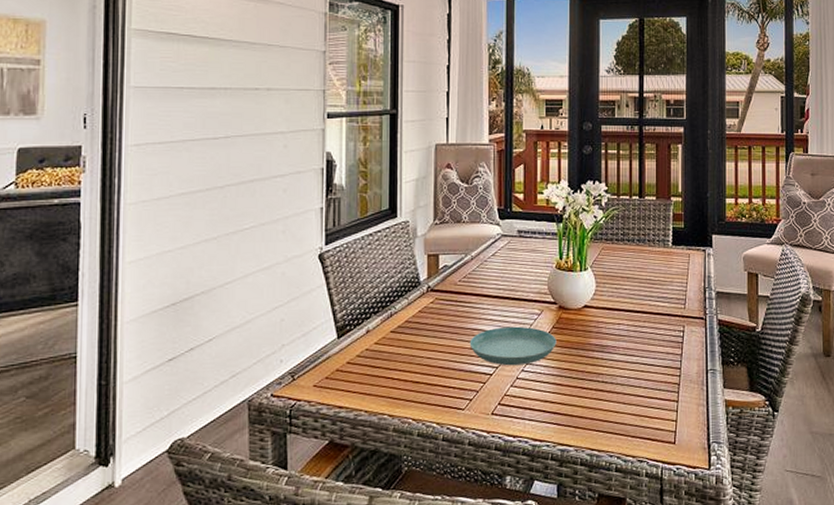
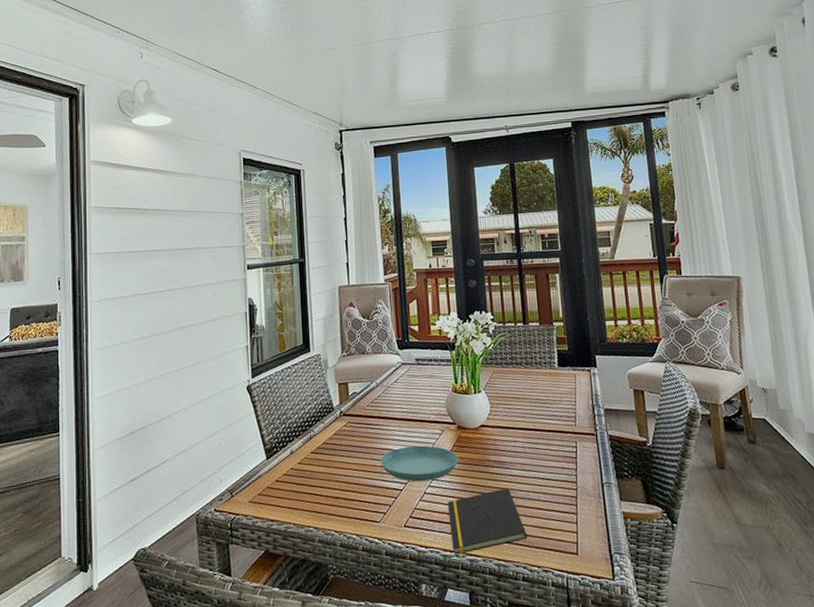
notepad: none [541,373,624,445] -> present [447,488,528,555]

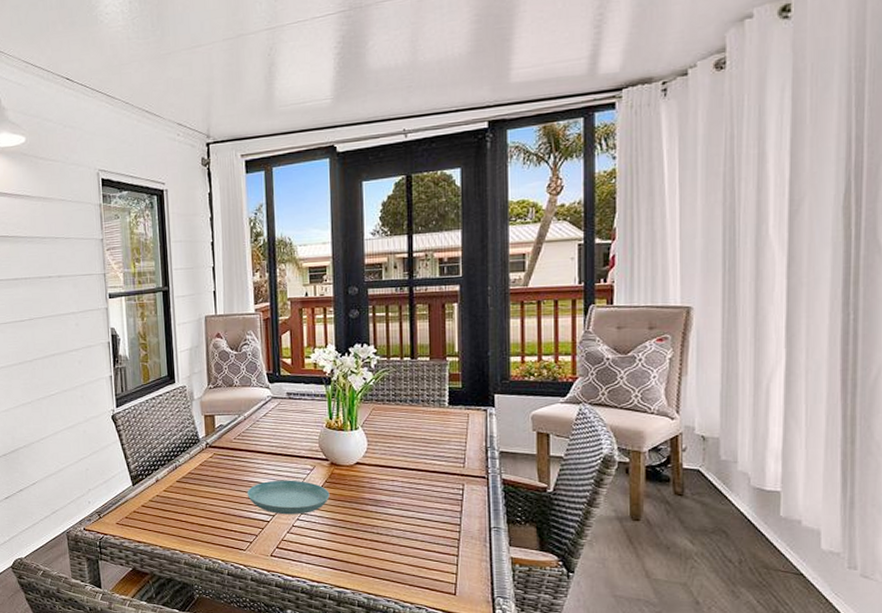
notepad: present [447,488,528,555] -> none [316,526,401,586]

